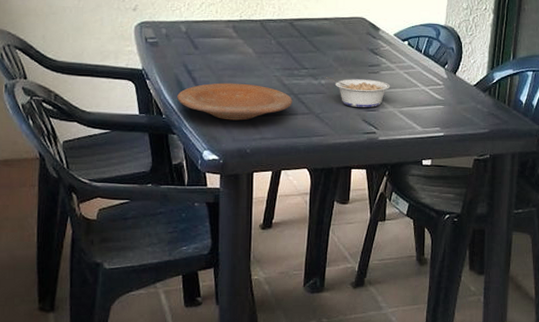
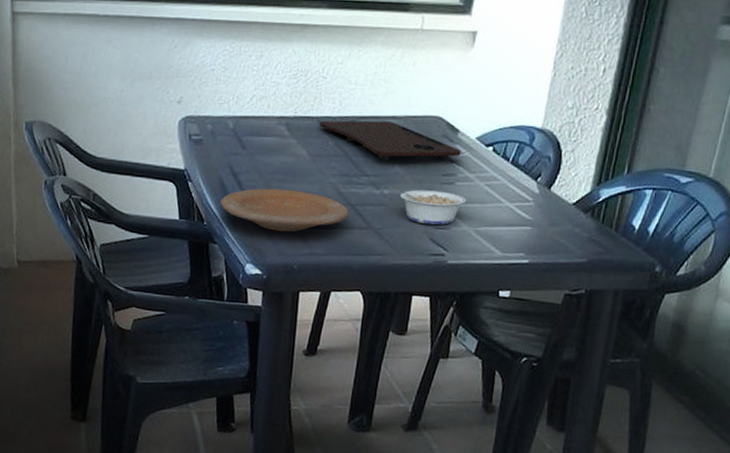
cutting board: none [263,22,383,55] -> present [320,120,461,160]

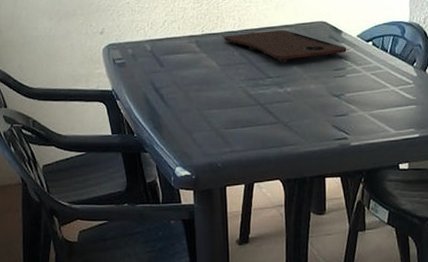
plate: present [220,188,349,232] -> none [147,97,260,135]
legume: present [390,185,467,225] -> none [291,83,358,113]

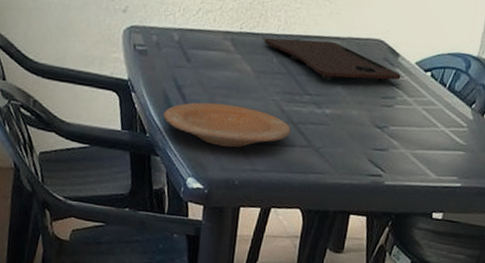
plate: none [147,97,260,135] -> present [163,102,291,148]

